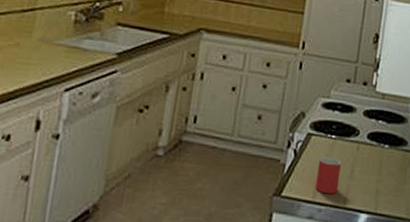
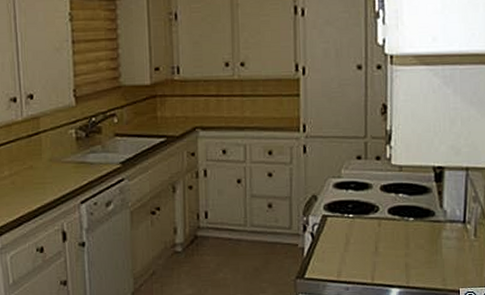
mug: present [315,157,341,195] -> none [338,236,364,273]

